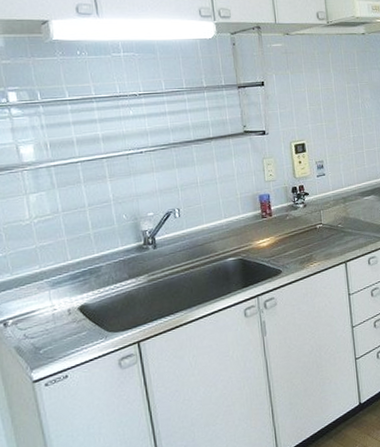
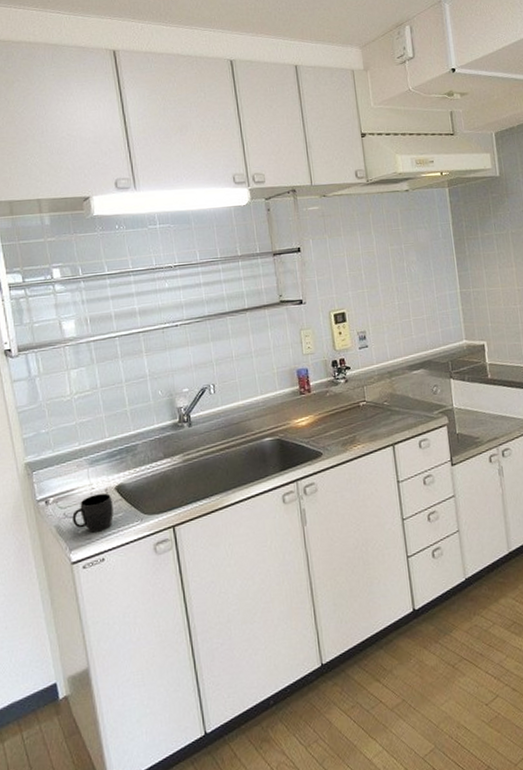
mug: none [33,313,77,352] -> present [72,493,114,533]

